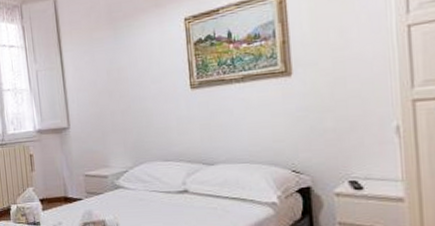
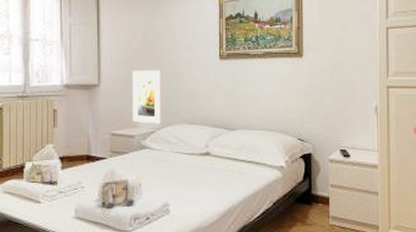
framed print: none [100,107,133,163] -> present [132,70,161,124]

